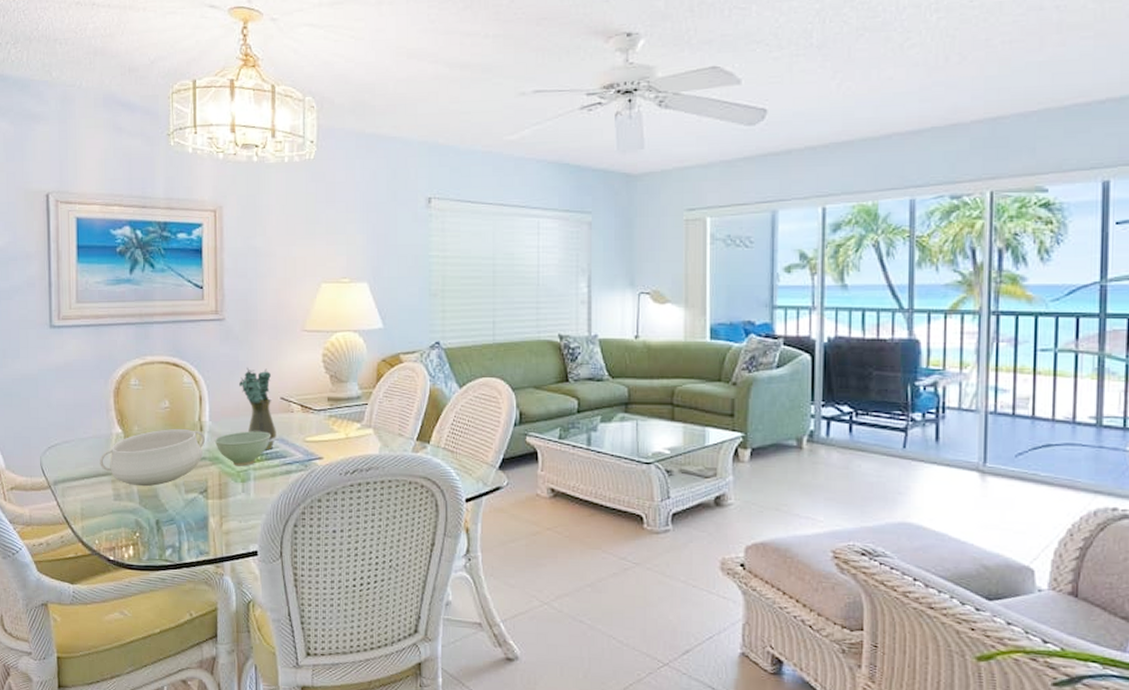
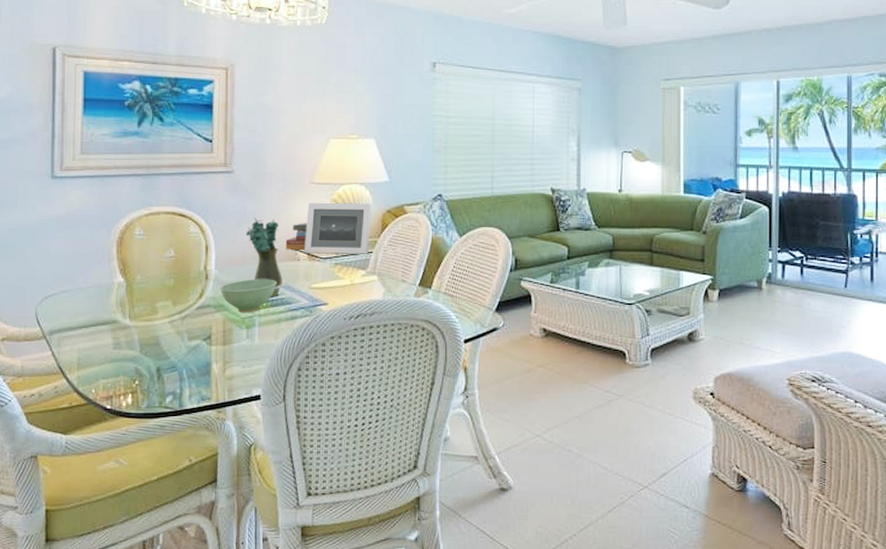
bowl: present [100,428,205,487] -> none [99,277,210,335]
books: none [278,373,300,401] -> present [285,223,307,250]
picture frame: none [297,351,366,406] -> present [303,202,372,254]

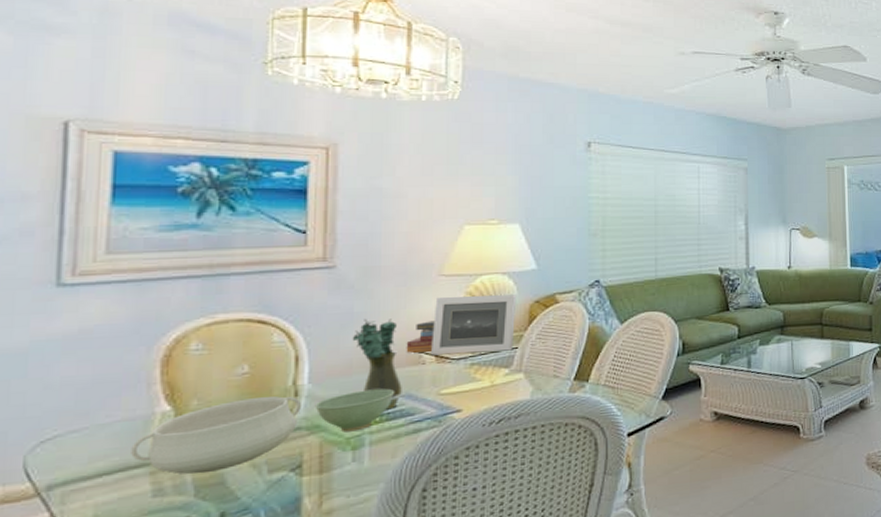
bowl: none [99,277,210,335] -> present [131,396,301,475]

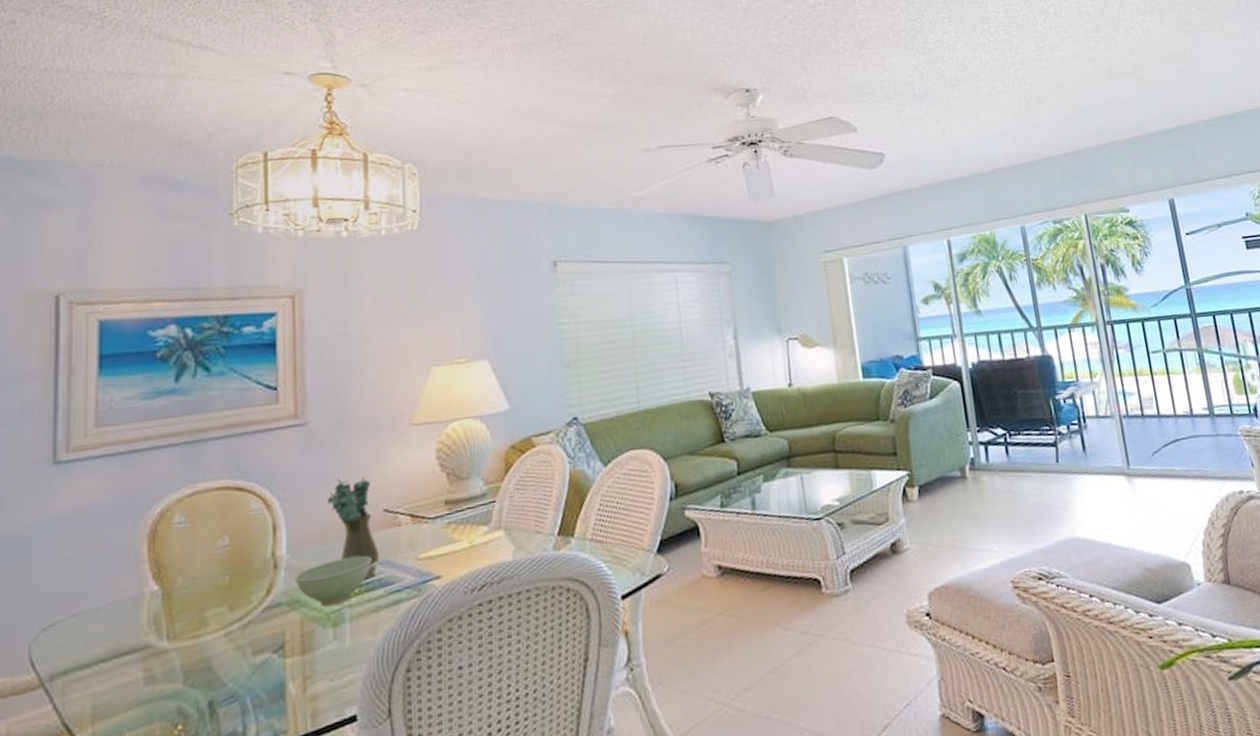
bowl: present [131,396,301,475] -> none [123,569,281,660]
books: present [406,320,435,353] -> none [380,476,409,514]
picture frame: present [430,295,517,356] -> none [405,440,491,516]

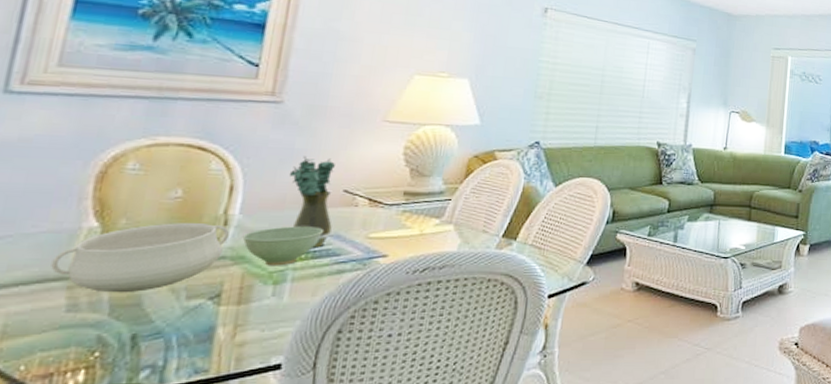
bowl: none [123,569,281,660] -> present [51,222,229,293]

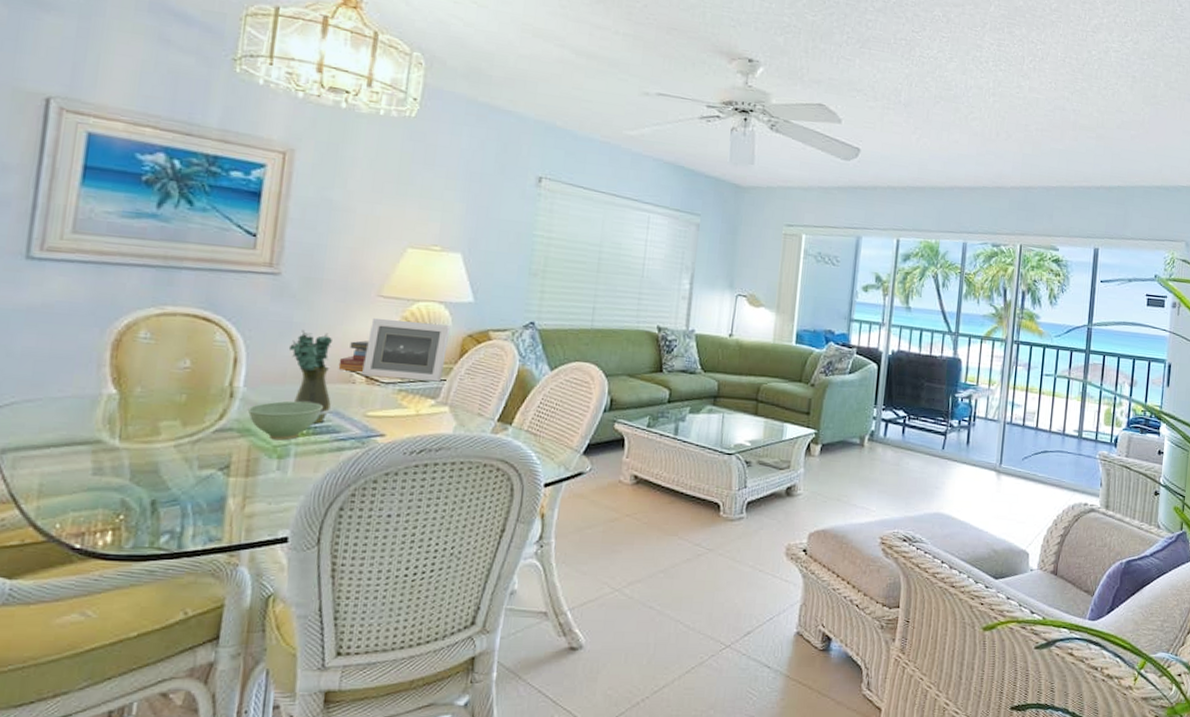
bowl: present [51,222,229,293] -> none [77,392,235,460]
books: none [340,164,373,195] -> present [338,340,369,372]
picture frame: none [364,142,457,202] -> present [361,317,451,382]

